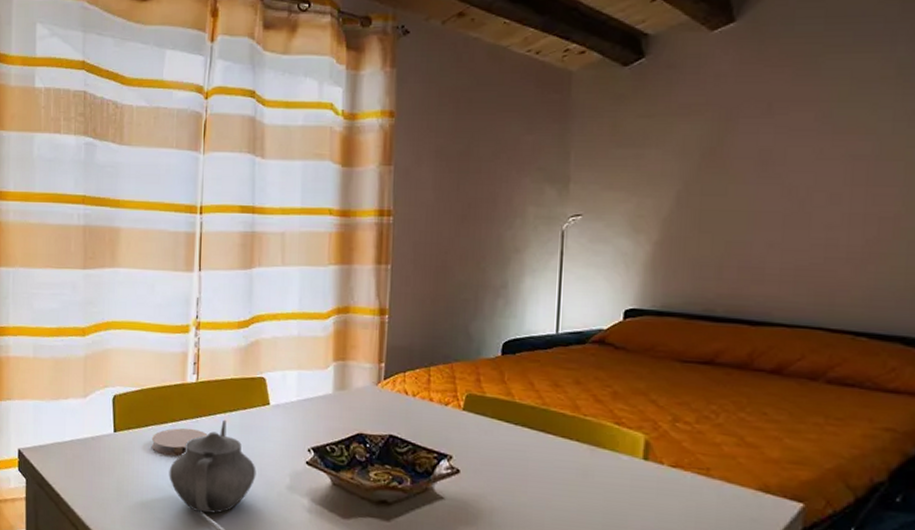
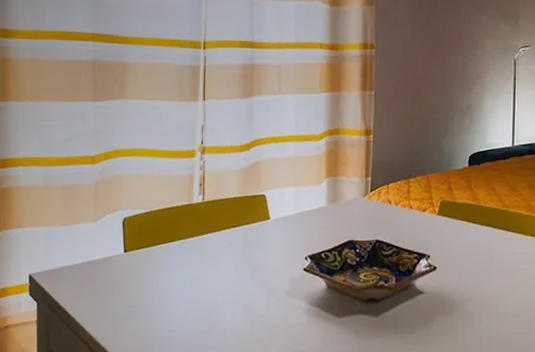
coaster: present [151,428,208,456] -> none [160,244,214,271]
teapot: present [169,419,256,514] -> none [177,235,259,323]

